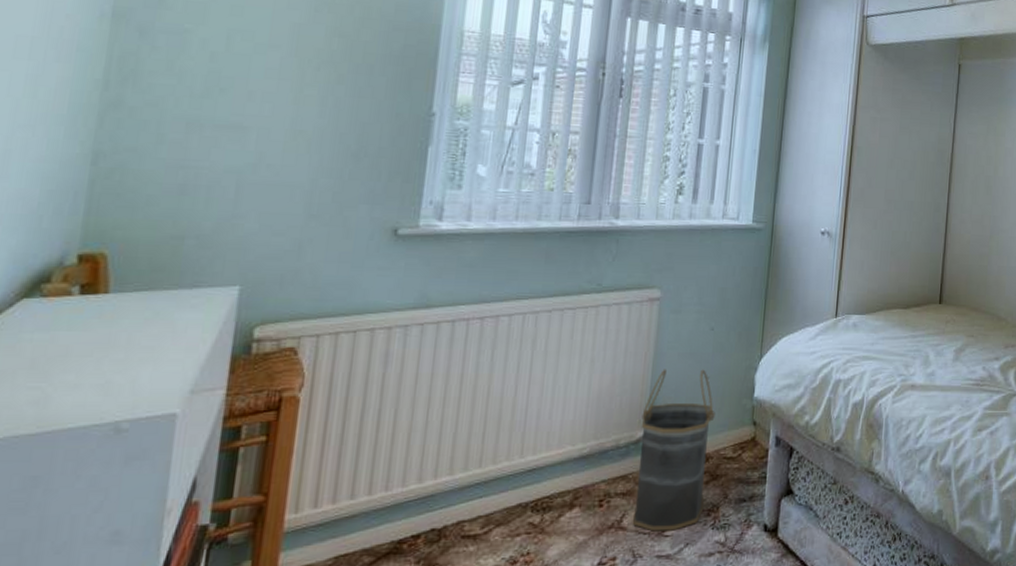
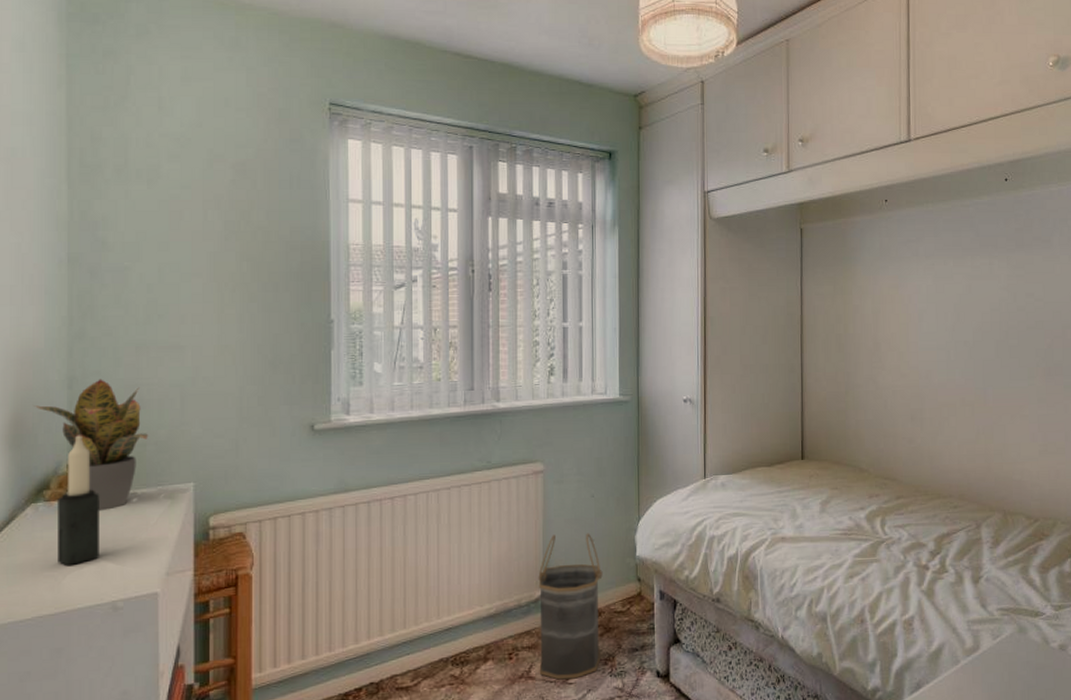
potted plant: none [43,156,190,313] -> present [34,379,149,512]
candle: none [48,220,116,375] -> present [58,435,99,565]

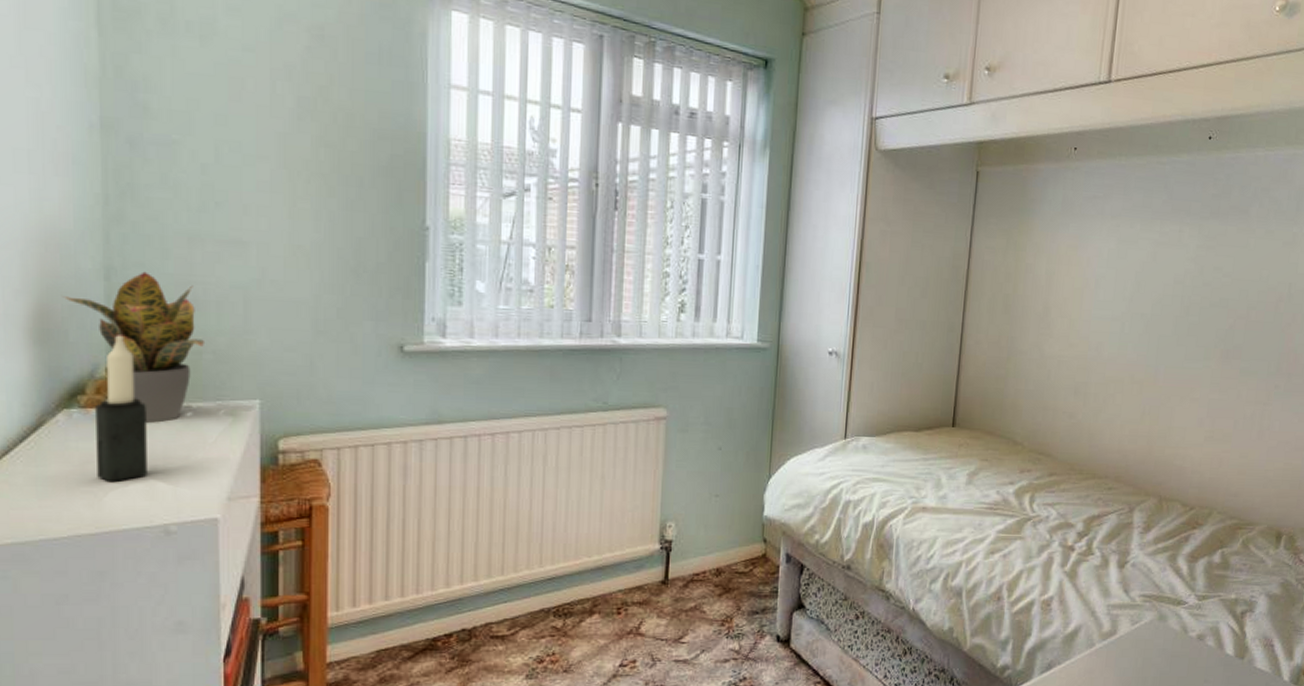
basket: present [538,533,603,680] -> none [649,486,726,638]

